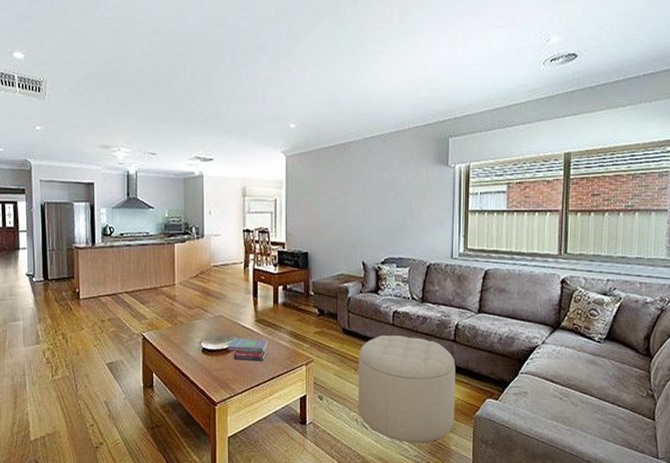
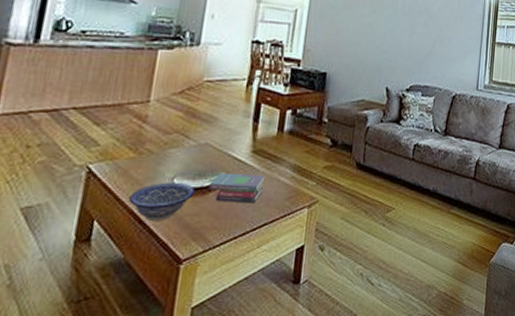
decorative bowl: none [173,345,218,374] -> present [129,182,196,221]
ottoman: present [358,336,456,443] -> none [365,172,474,300]

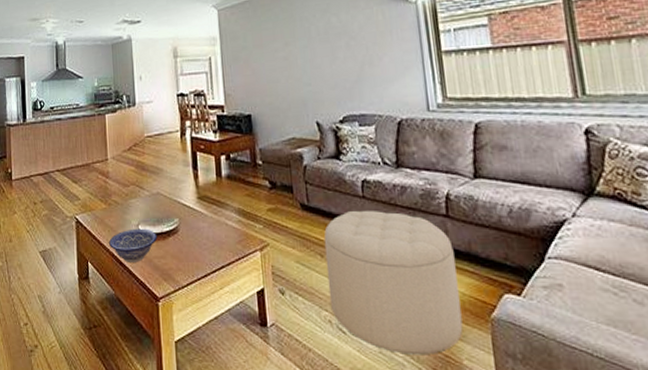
books: present [209,172,265,204] -> none [167,218,214,247]
ottoman: none [365,172,474,300] -> present [323,211,463,355]

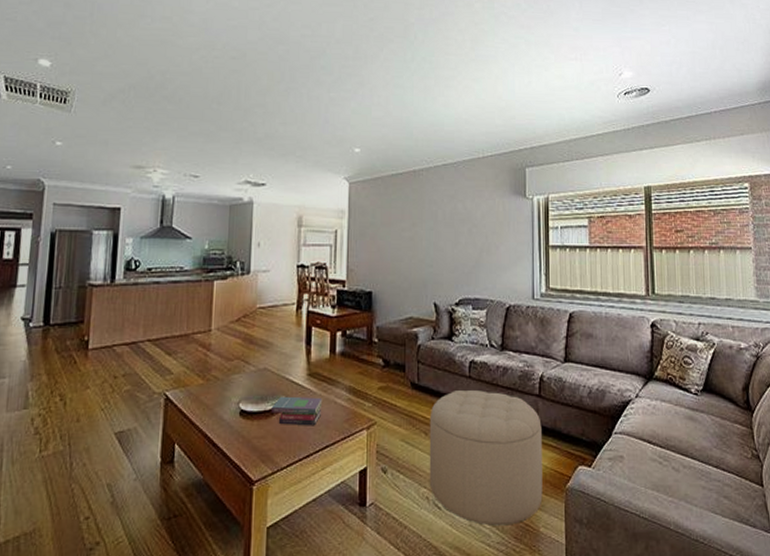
decorative bowl: present [109,228,158,262] -> none [203,406,260,443]
books: none [167,218,214,247] -> present [271,396,323,426]

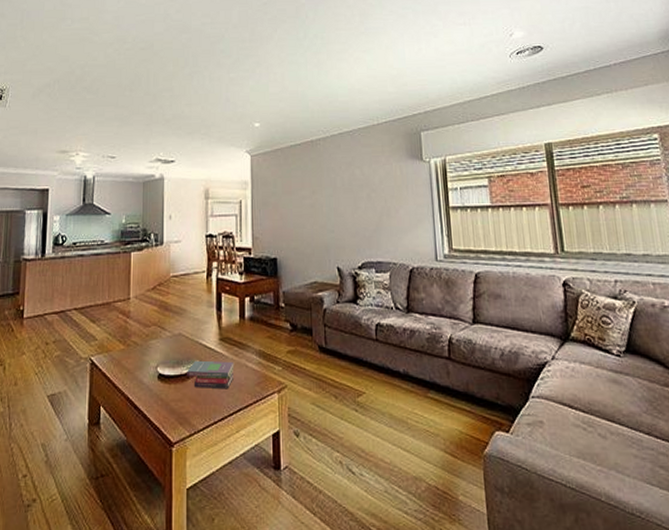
ottoman: present [429,390,543,526] -> none [339,353,460,493]

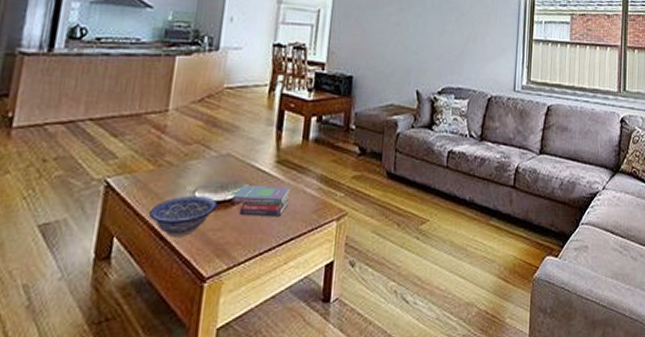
decorative bowl: none [125,370,176,406] -> present [149,195,218,237]

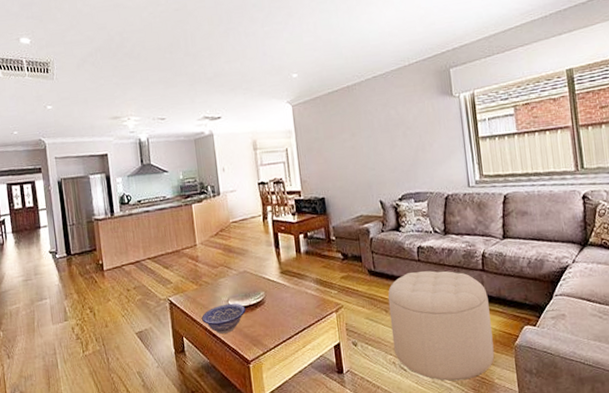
books: present [232,184,291,217] -> none [254,290,296,315]
ottoman: none [398,181,514,318] -> present [388,270,495,381]

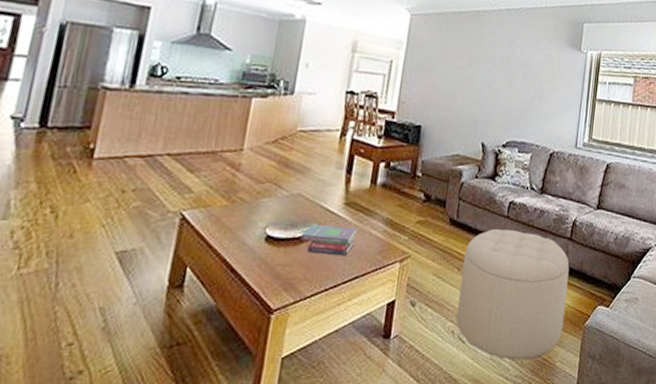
decorative bowl: present [202,303,246,334] -> none [221,231,288,270]
books: none [254,290,296,315] -> present [300,223,358,256]

